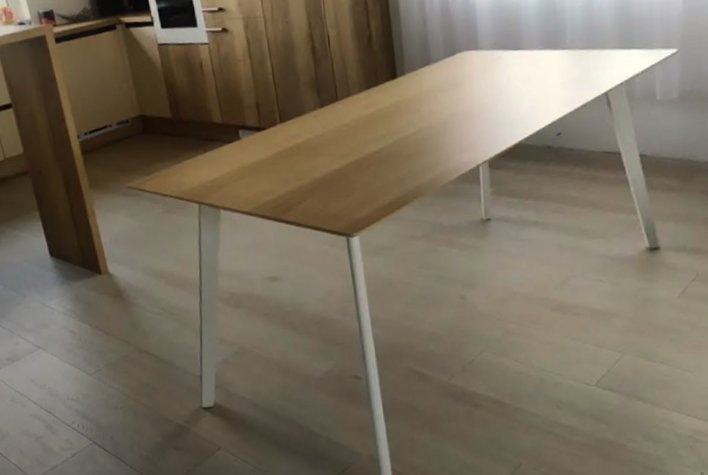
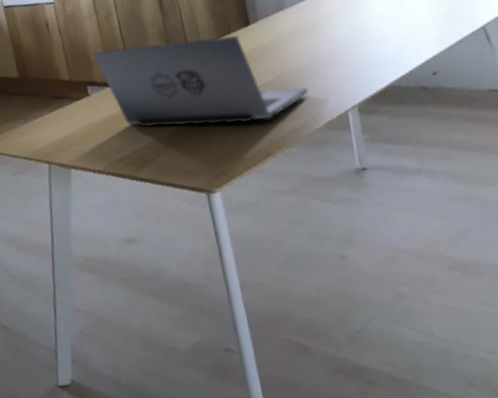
laptop: none [245,87,446,173] -> present [92,35,309,127]

